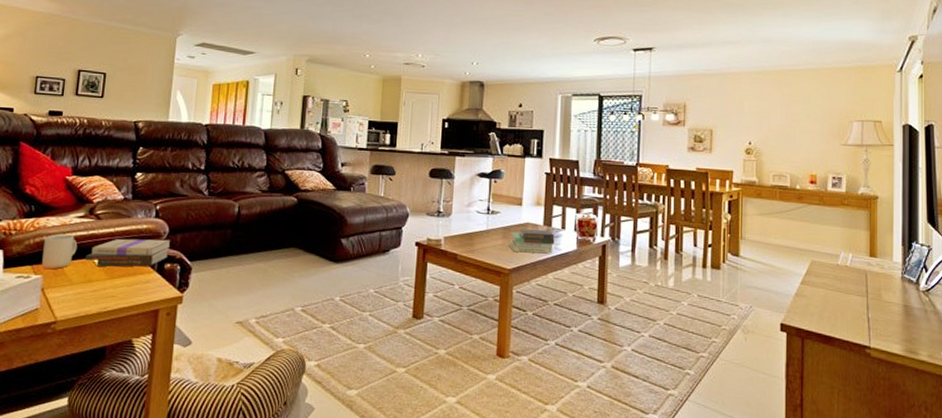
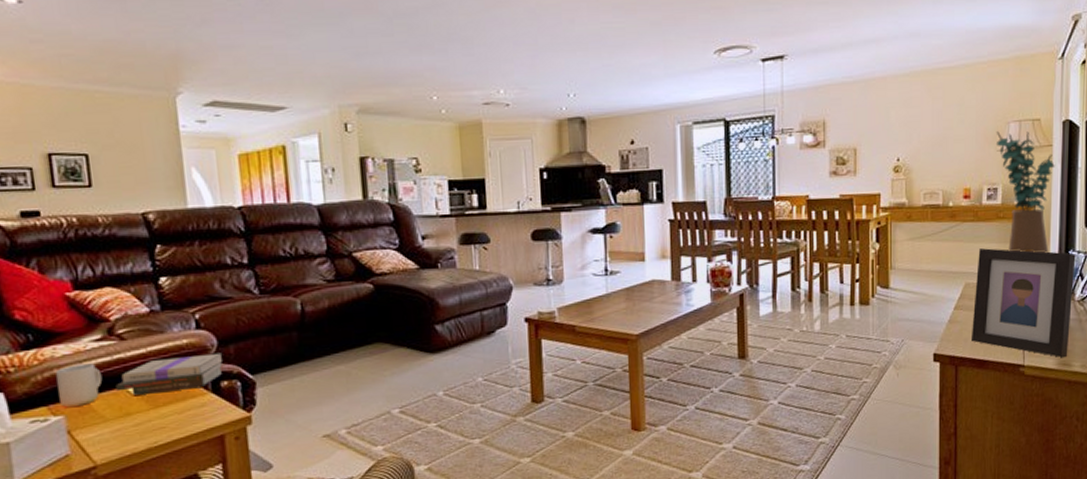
books: present [508,229,555,254] -> none [633,286,686,315]
picture frame: none [818,230,919,344] -> present [972,248,1076,357]
vase: none [840,128,896,242] -> present [995,131,1055,253]

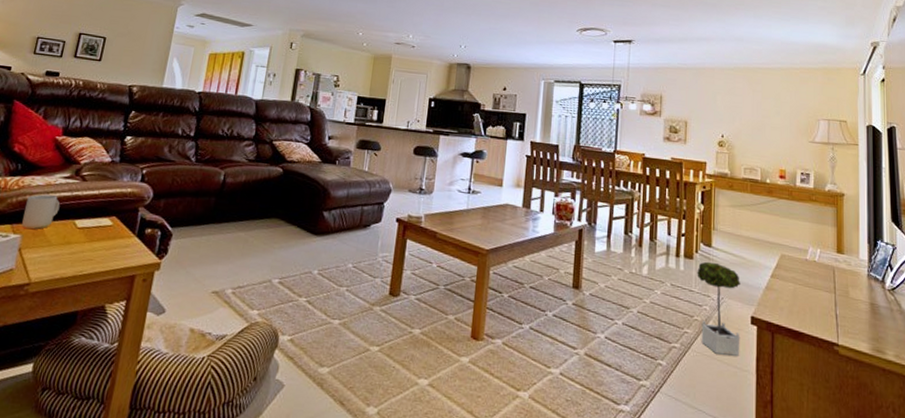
books: present [116,353,224,395] -> none [66,201,154,231]
potted tree: none [874,304,923,398] -> present [697,261,740,356]
picture frame: present [972,248,1076,357] -> none [787,225,884,343]
vase: present [995,131,1055,253] -> none [807,126,861,239]

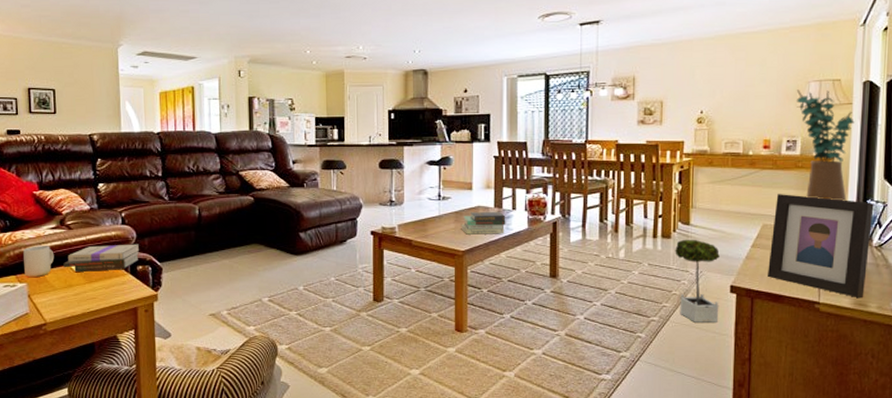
books: none [66,201,154,231] -> present [63,244,140,272]
books: none [487,210,533,236] -> present [461,212,506,235]
picture frame: none [787,225,884,343] -> present [768,194,874,297]
vase: none [807,126,861,239] -> present [796,90,855,201]

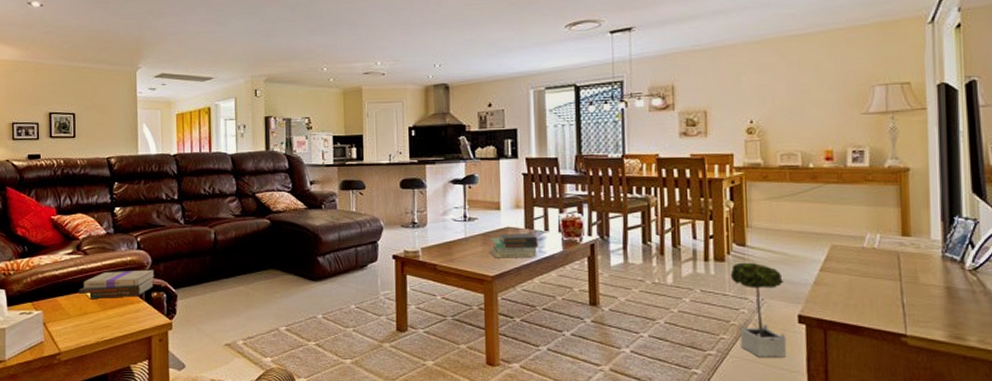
cup: present [23,246,55,278] -> none [40,272,70,305]
picture frame: present [768,194,874,297] -> none [841,211,963,329]
vase: present [796,90,855,201] -> none [859,95,931,218]

